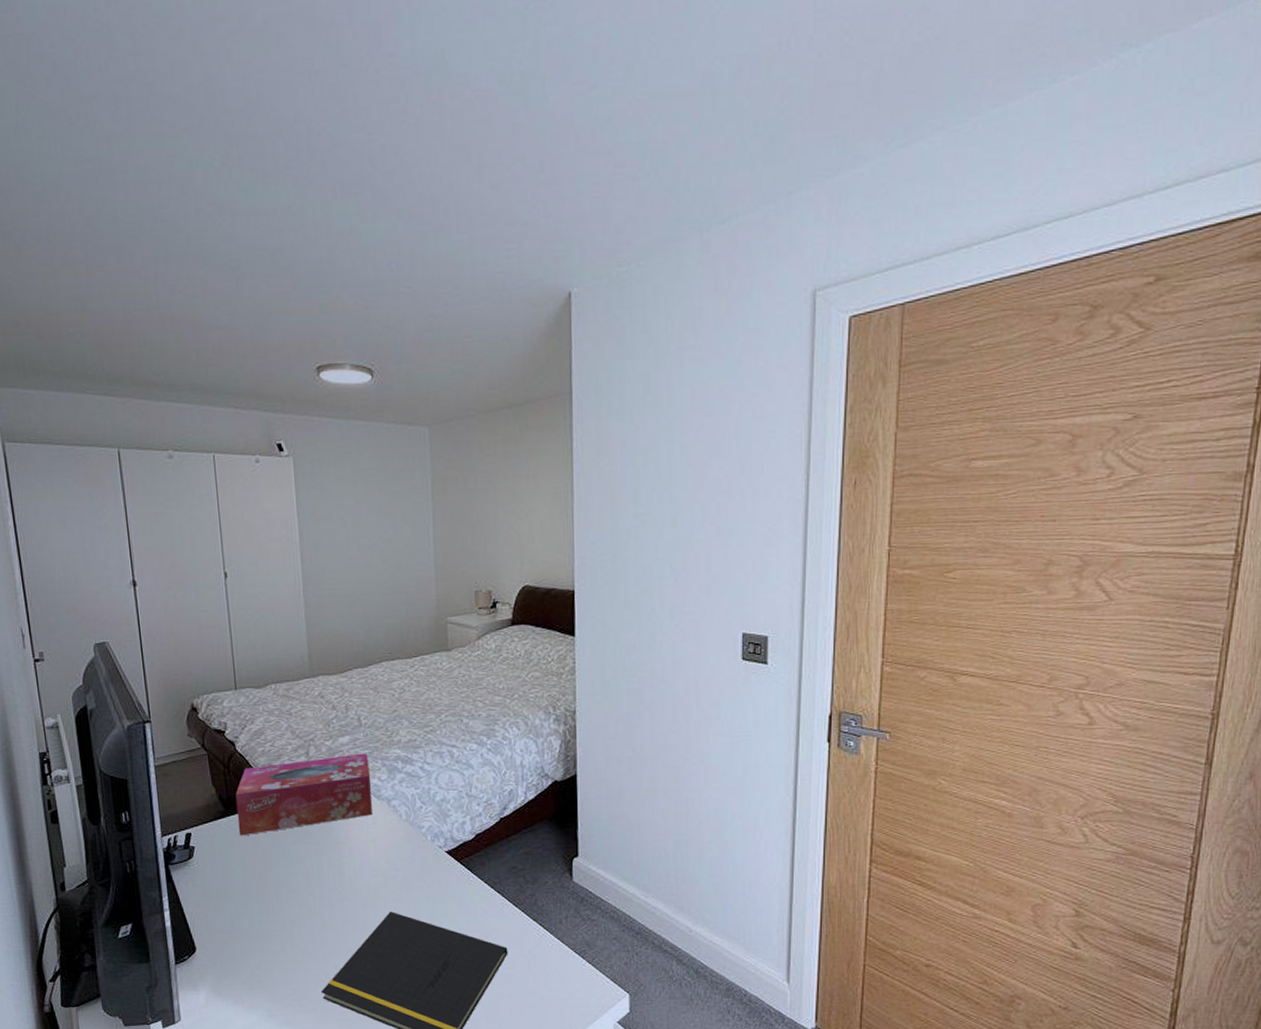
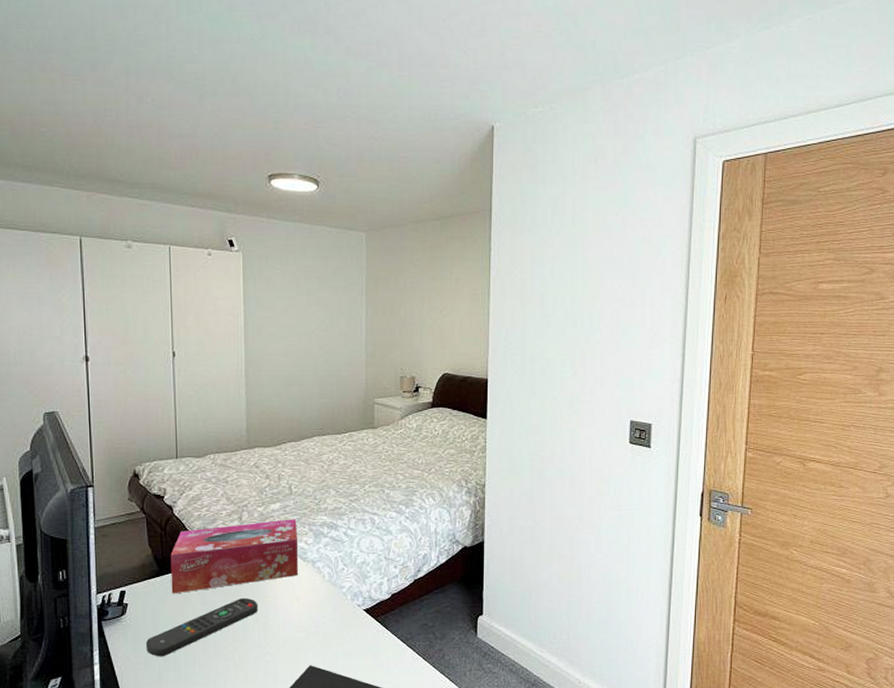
remote control: none [216,839,332,903] -> present [146,597,258,657]

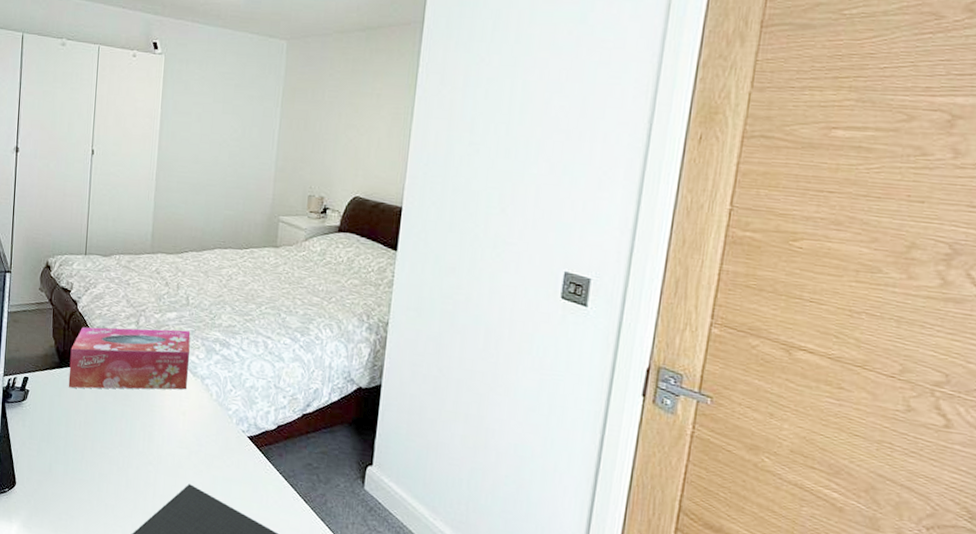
remote control: present [146,597,258,657] -> none [41,402,146,448]

